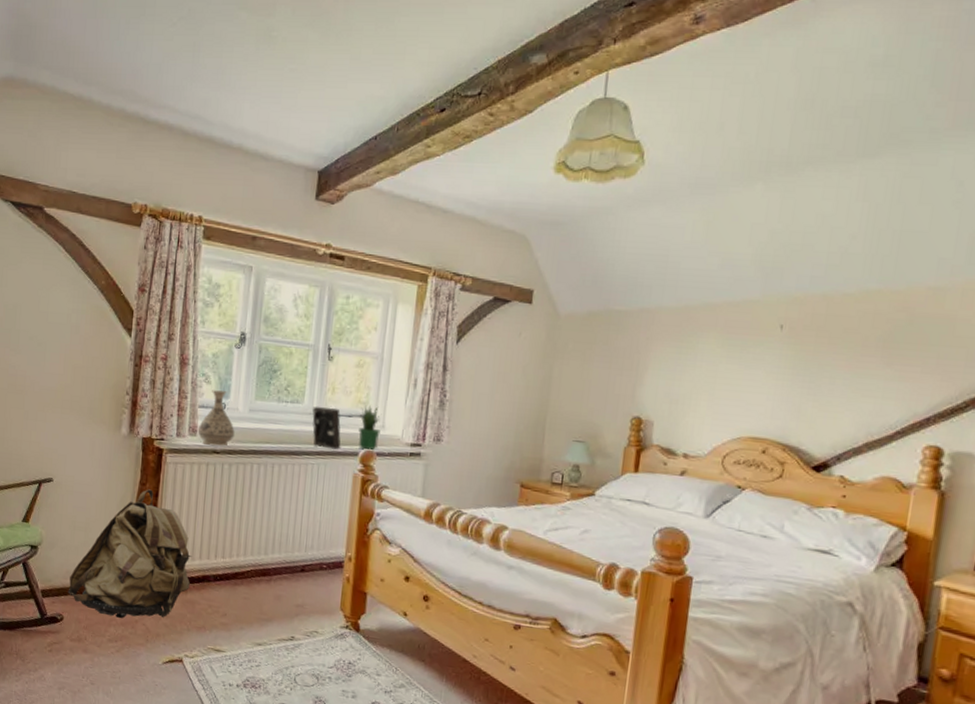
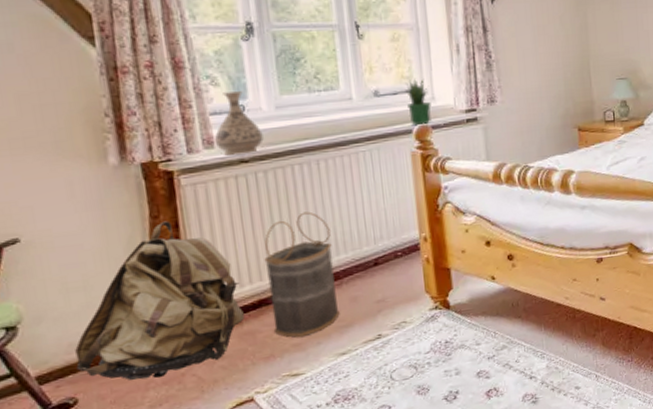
basket: none [209,507,271,619] -> present [264,211,340,338]
picture frame: present [312,406,341,451] -> none [351,89,392,133]

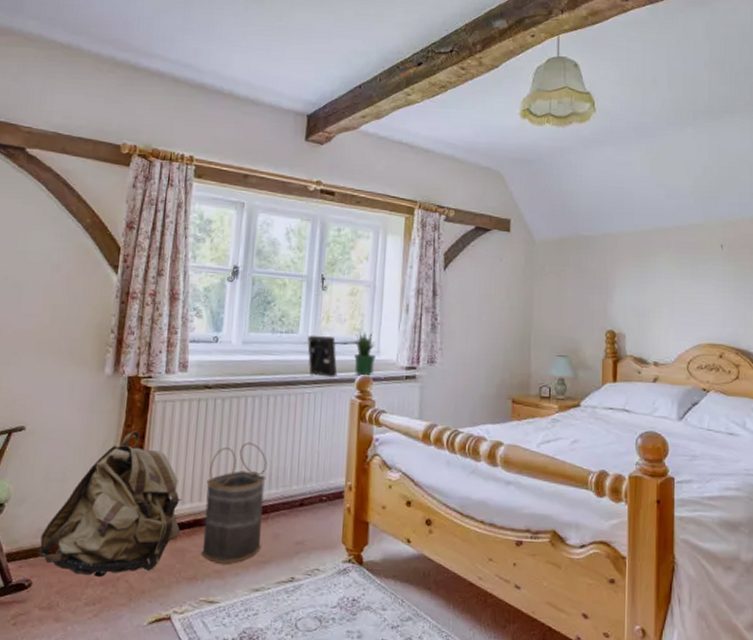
vase: present [214,91,264,156] -> none [188,324,228,381]
picture frame: none [351,89,392,133] -> present [307,335,338,378]

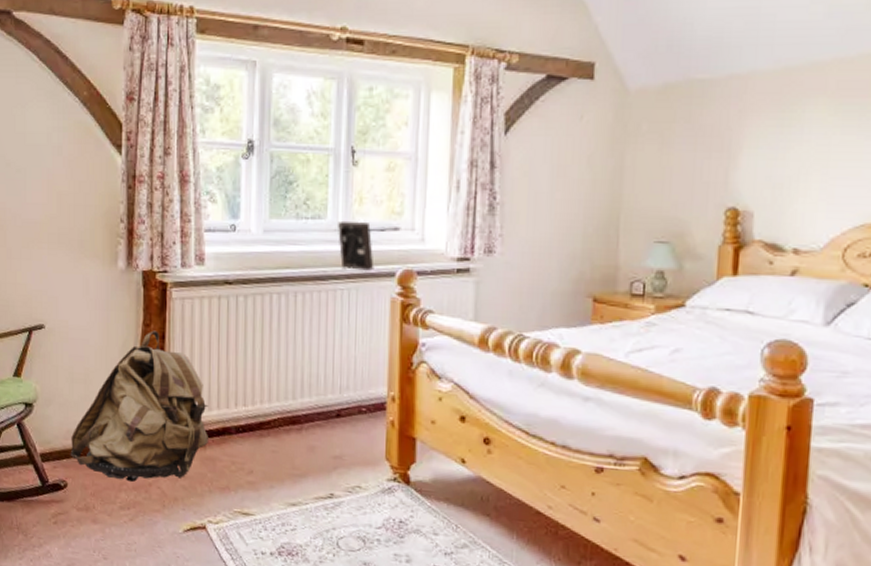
basket: present [201,442,267,564] -> none [232,345,298,476]
planter: present [354,331,376,376] -> none [394,214,420,270]

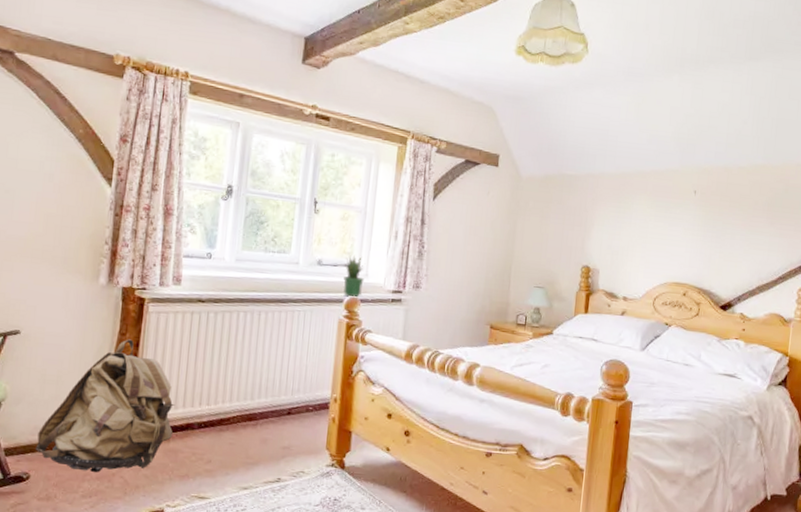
picture frame: present [338,220,374,272] -> none [299,256,327,298]
planter: none [394,214,420,270] -> present [343,254,364,298]

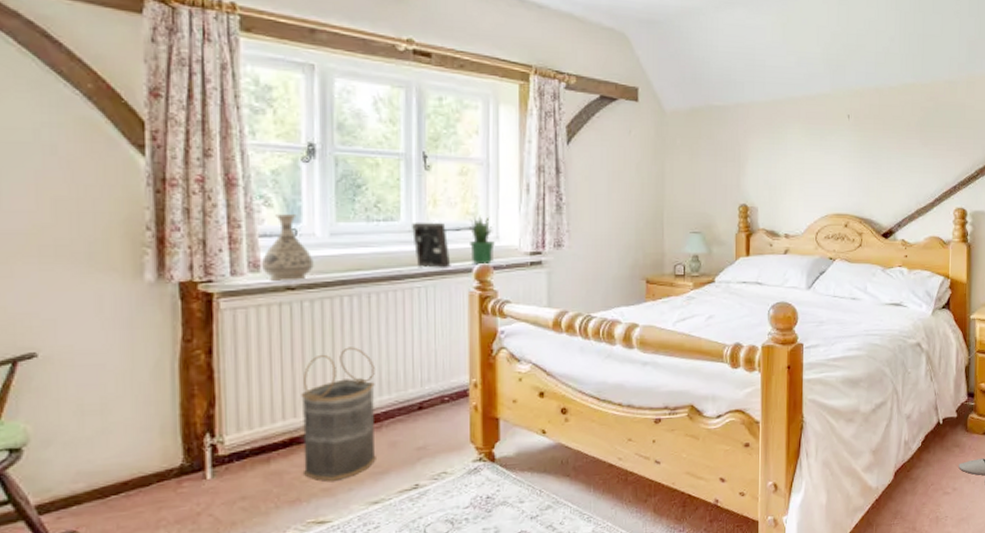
backpack: present [35,339,175,472] -> none [82,345,272,517]
vase: none [182,240,221,295] -> present [261,214,314,282]
basket: none [192,354,257,465] -> present [301,347,376,481]
picture frame: none [299,256,327,298] -> present [412,222,451,270]

